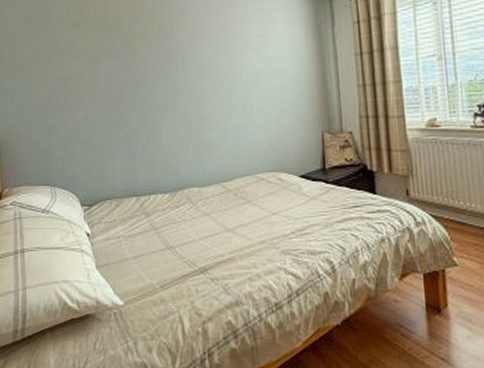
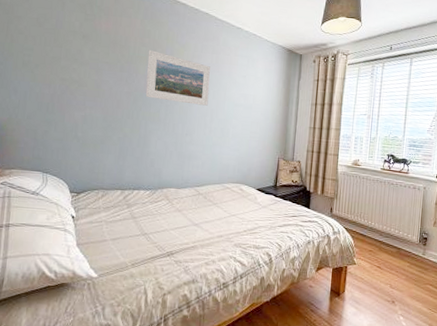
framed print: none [144,25,222,82] -> present [145,50,210,106]

